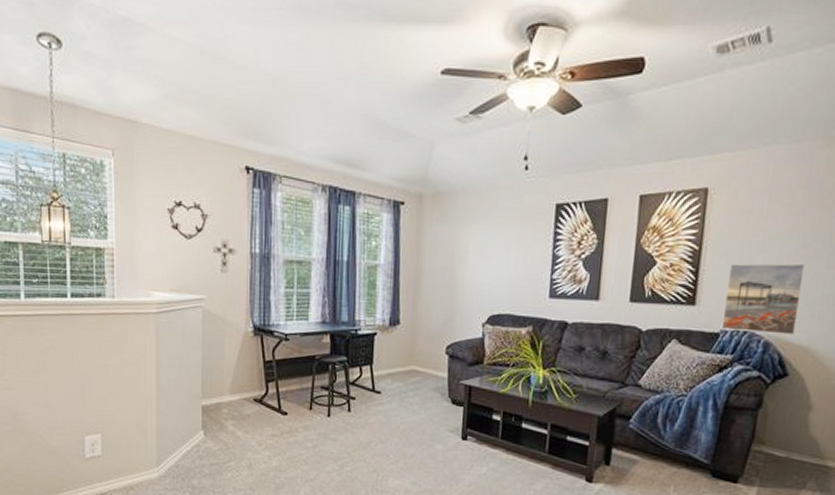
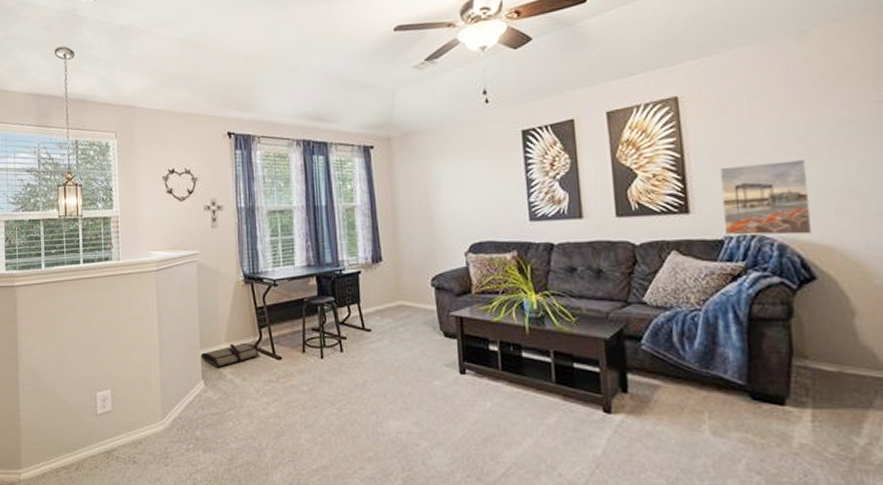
tool roll: none [201,395,264,419] -> present [200,342,259,368]

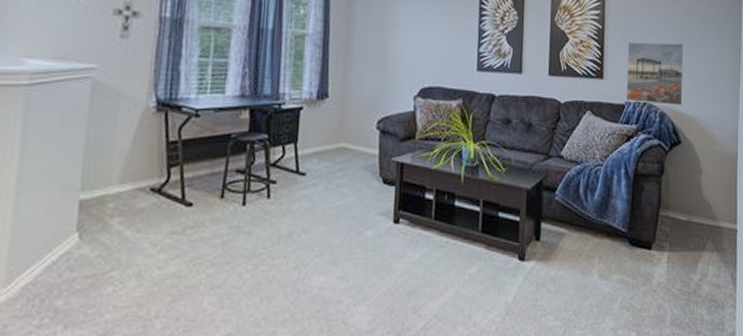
tool roll: present [200,342,259,368] -> none [79,184,164,217]

